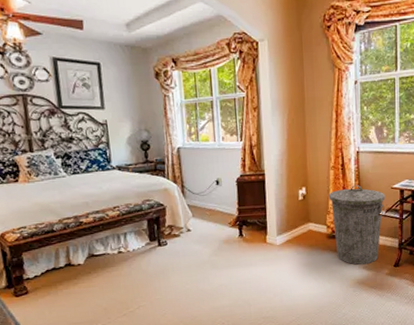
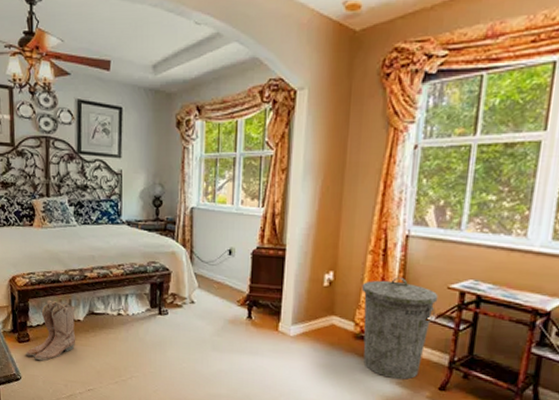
boots: none [25,250,79,311] -> present [26,299,76,361]

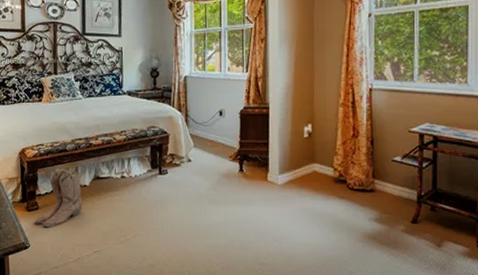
trash can: present [361,276,438,380] -> none [336,125,402,216]

